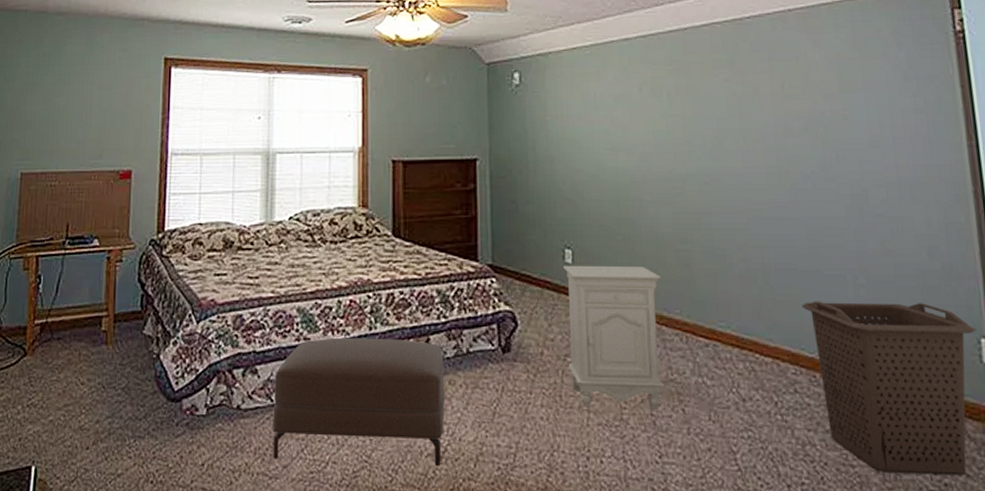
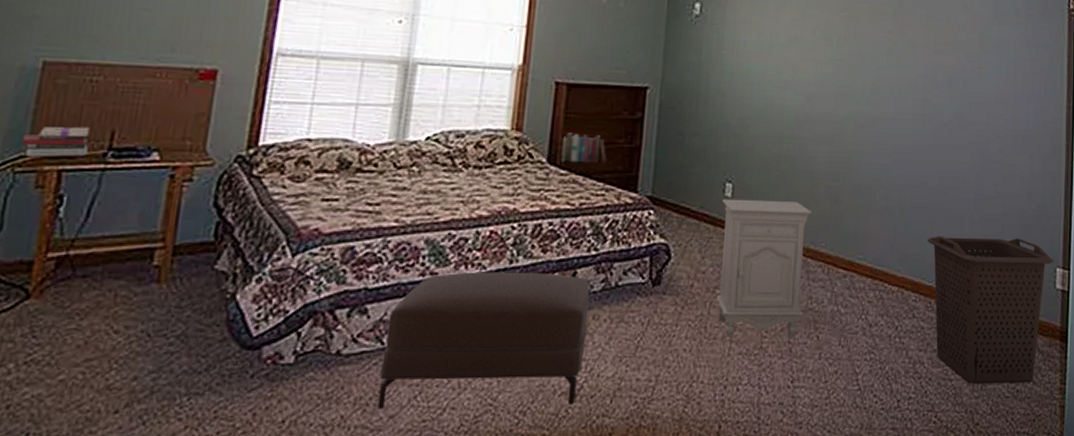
books: none [13,221,54,247] -> present [22,126,90,159]
books: none [404,206,447,235] -> present [560,132,608,164]

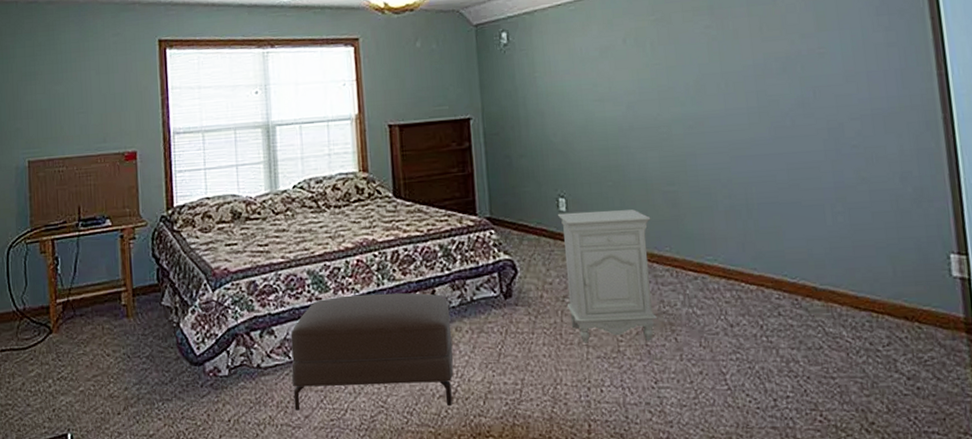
books: present [22,126,90,159] -> none [27,205,67,232]
books: present [560,132,608,164] -> none [403,167,445,195]
laundry basket: present [927,236,1055,384] -> none [783,225,946,381]

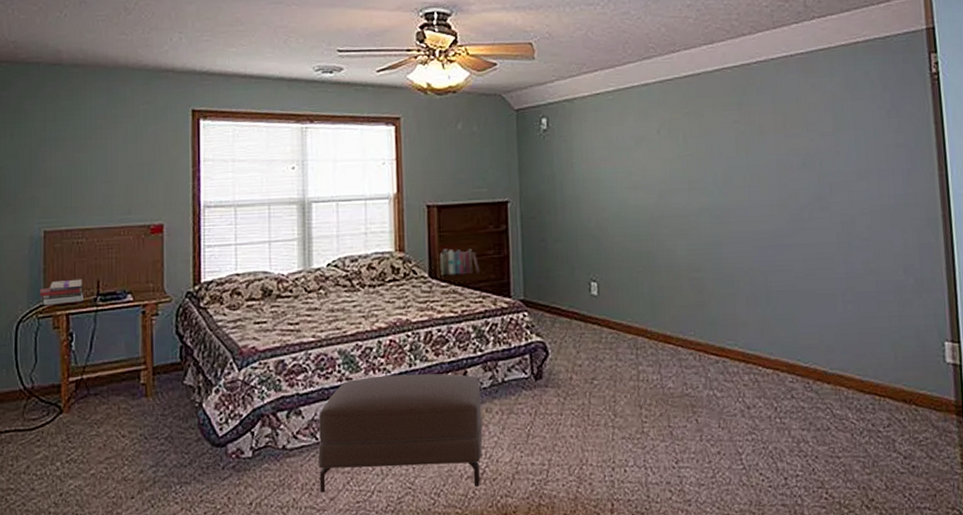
books: none [27,205,67,232] -> present [40,279,84,306]
books: none [403,167,445,195] -> present [439,249,481,276]
nightstand: present [557,209,658,343] -> none [589,294,681,424]

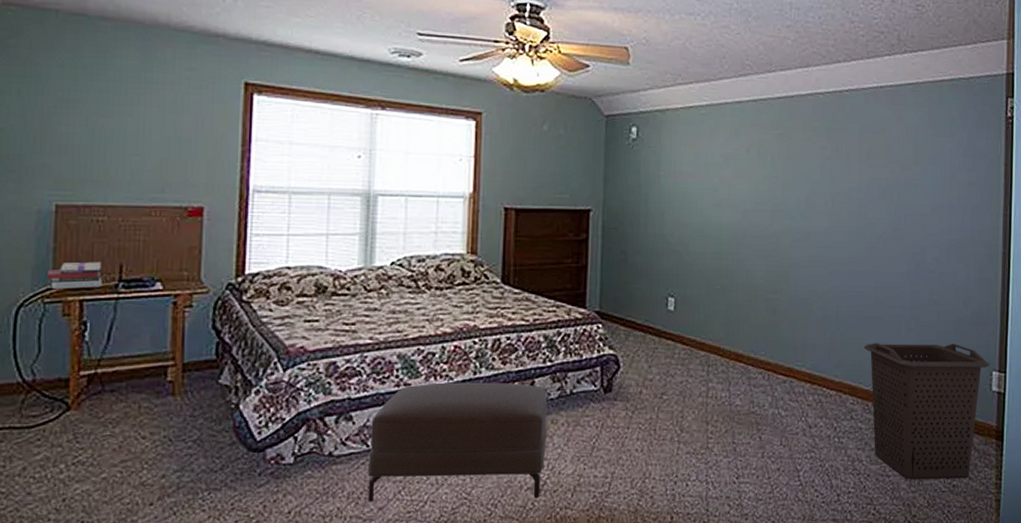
books: present [439,249,481,276] -> none [514,254,557,282]
laundry basket: none [798,314,942,460] -> present [863,343,991,480]

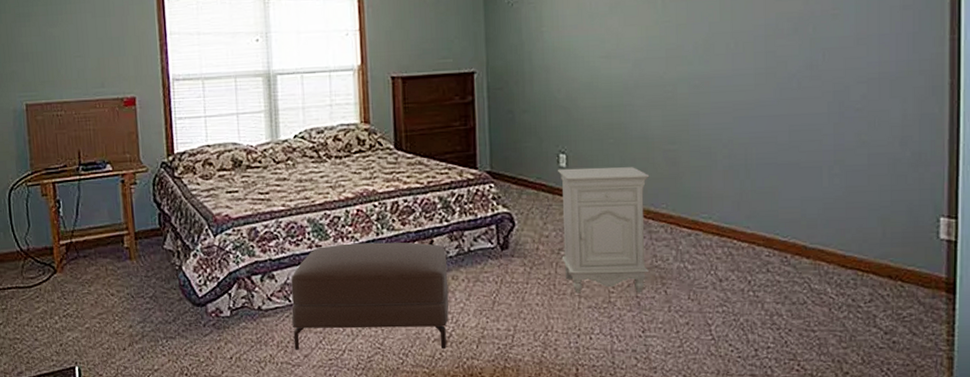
books: present [47,261,102,290] -> none [27,149,67,175]
nightstand: none [664,312,752,439] -> present [557,167,650,294]
laundry basket: present [863,343,991,480] -> none [778,188,937,335]

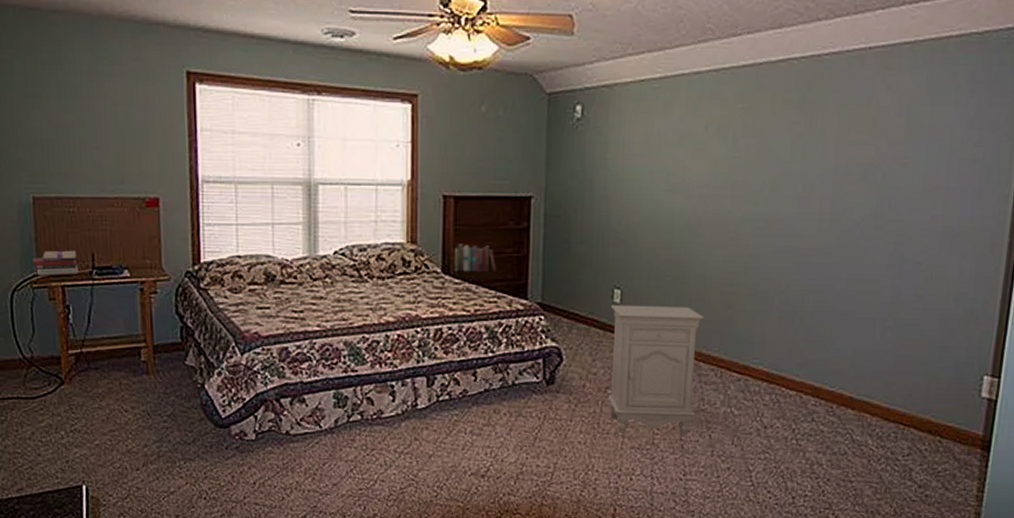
books: none [27,149,67,175] -> present [32,250,79,277]
ottoman: present [291,242,449,350] -> none [322,370,490,483]
books: none [405,120,446,147] -> present [454,244,497,273]

